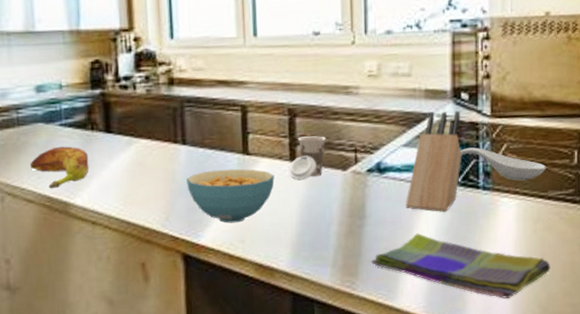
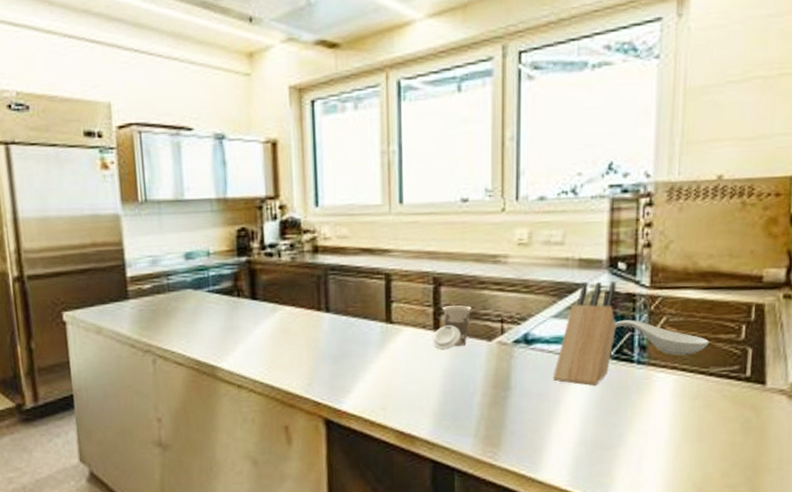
banana: present [29,146,89,189] -> none [179,312,236,353]
cereal bowl: present [186,168,275,223] -> none [329,337,417,391]
dish towel: present [371,233,551,299] -> none [515,406,708,477]

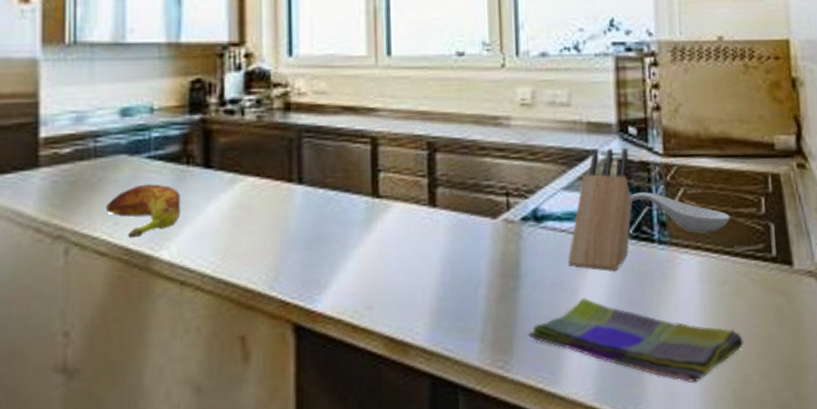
banana: none [179,312,236,353] -> present [105,184,181,239]
cup: present [432,305,472,350] -> none [427,175,472,231]
dish towel: none [515,406,708,477] -> present [528,298,744,383]

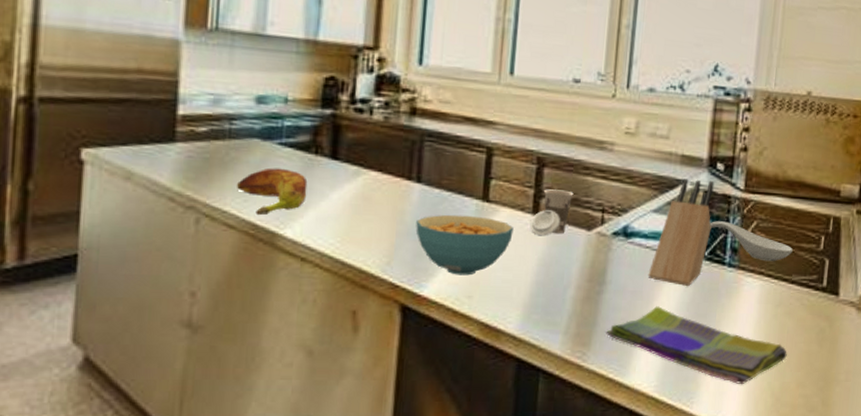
cereal bowl: none [302,214,410,284] -> present [416,214,514,276]
cup: none [427,175,472,231] -> present [530,189,574,236]

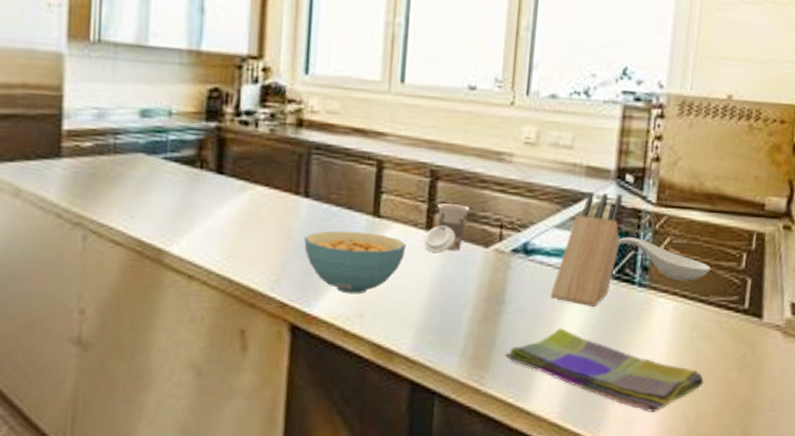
banana: present [236,167,308,216] -> none [122,183,193,232]

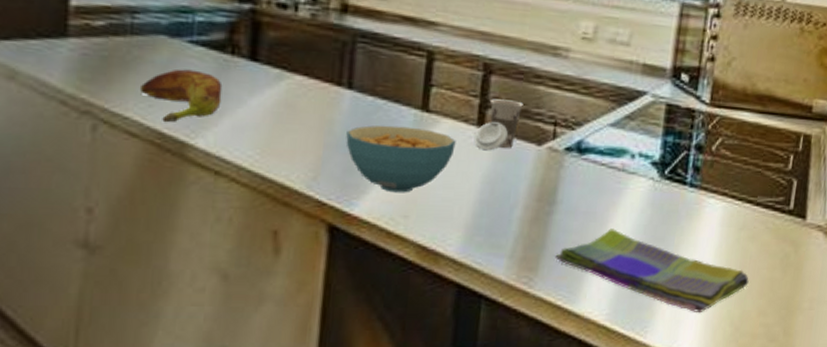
banana: none [122,183,193,232] -> present [139,69,223,123]
knife block: present [550,191,623,307] -> none [602,90,678,207]
spoon rest: present [617,237,710,281] -> none [671,137,759,182]

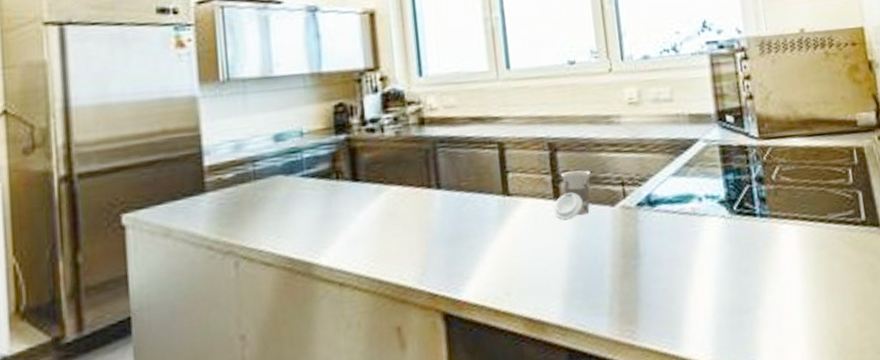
banana: present [139,69,223,123] -> none [267,199,335,249]
cereal bowl: present [346,125,456,193] -> none [443,211,539,274]
dish towel: present [555,228,749,313] -> none [651,270,842,338]

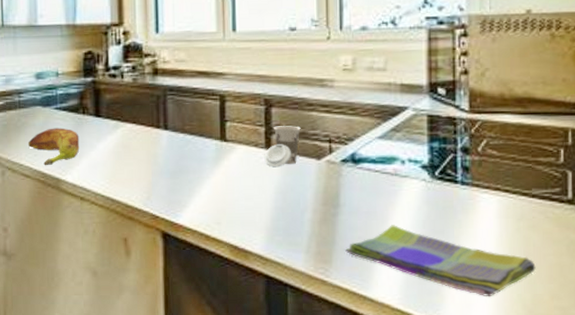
banana: none [267,199,335,249] -> present [27,128,80,166]
dish towel: none [651,270,842,338] -> present [345,225,536,297]

